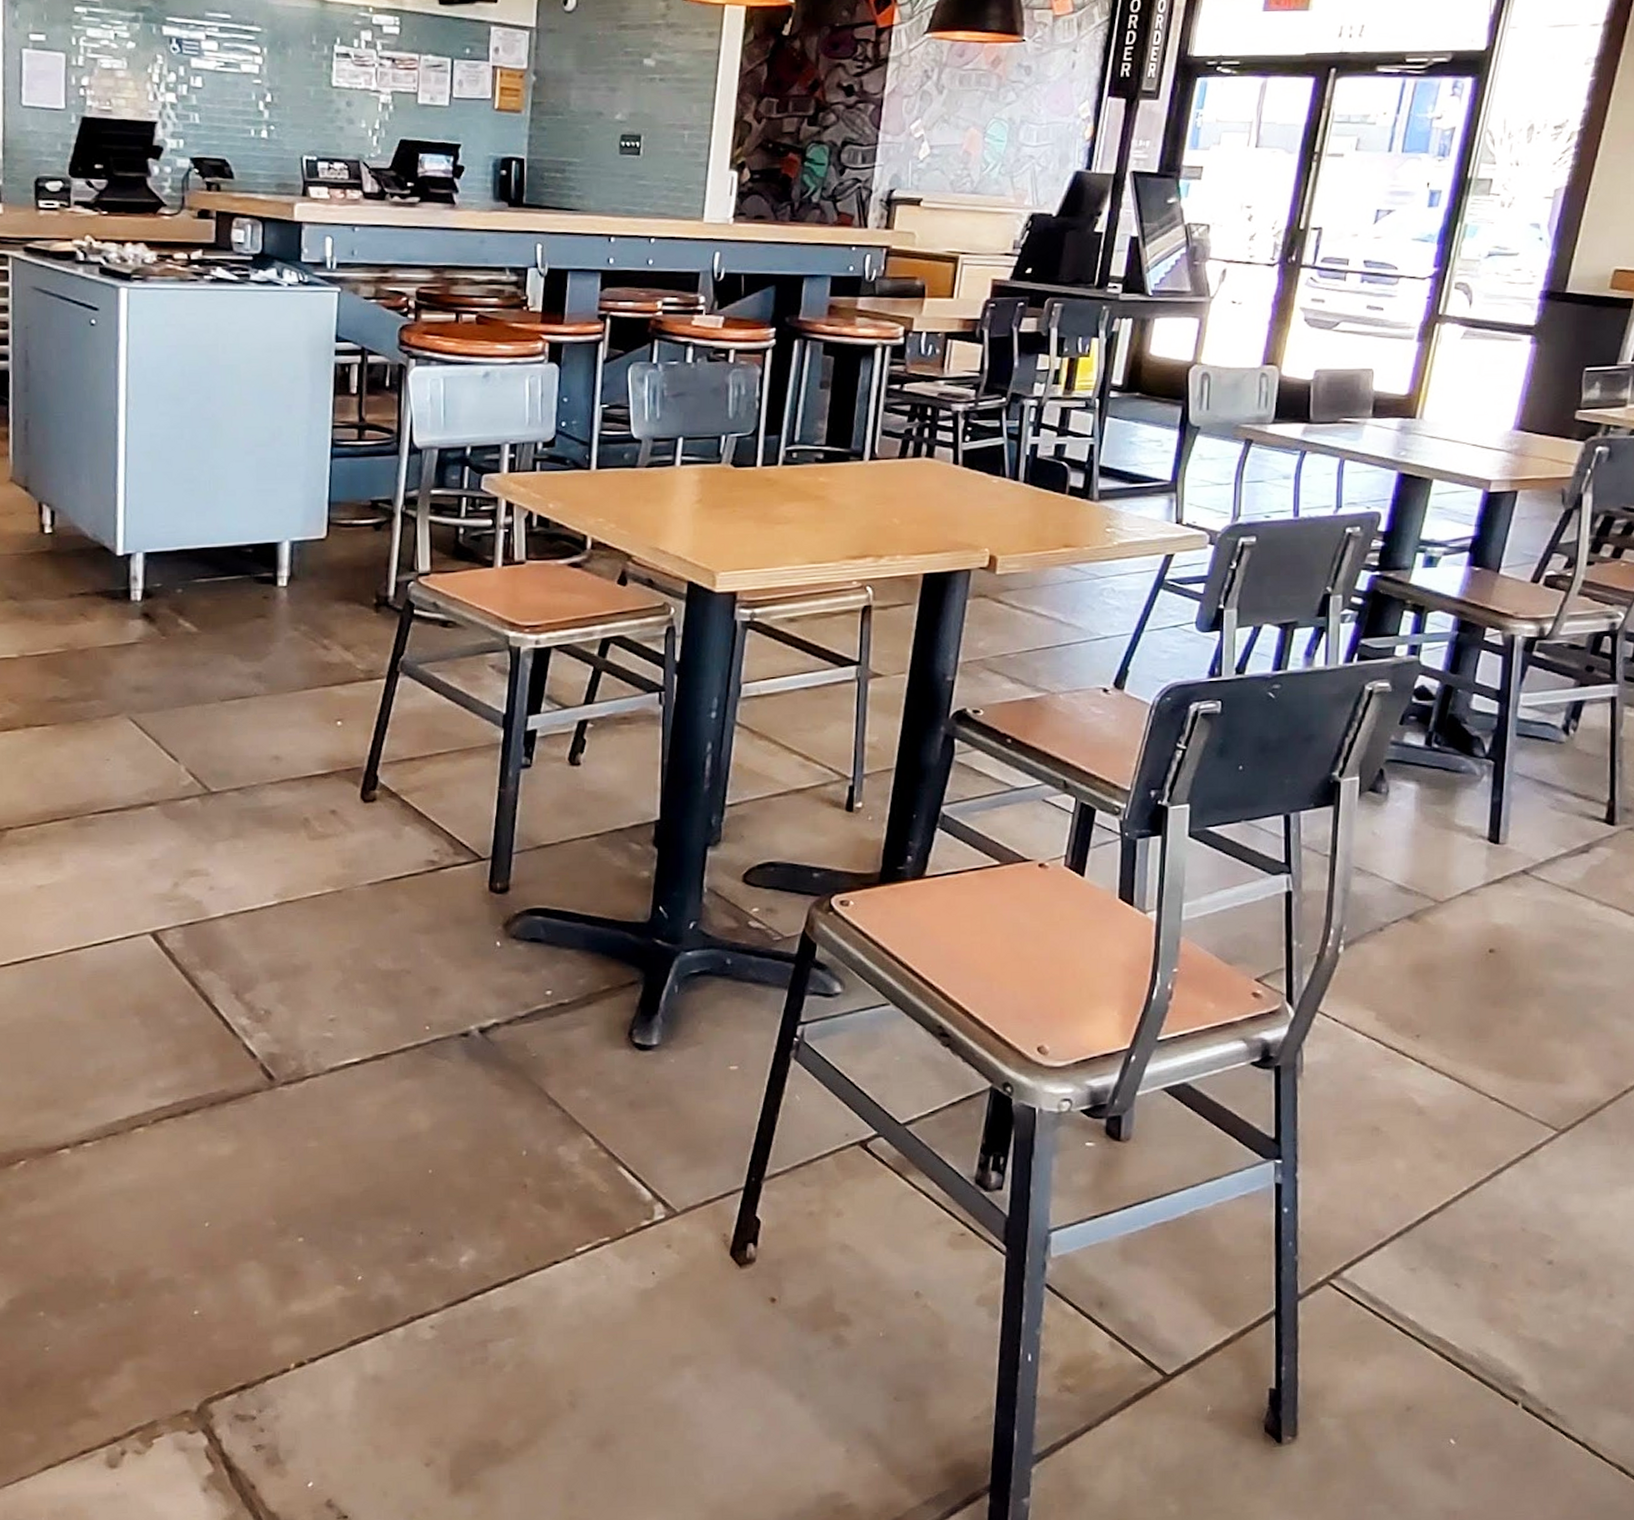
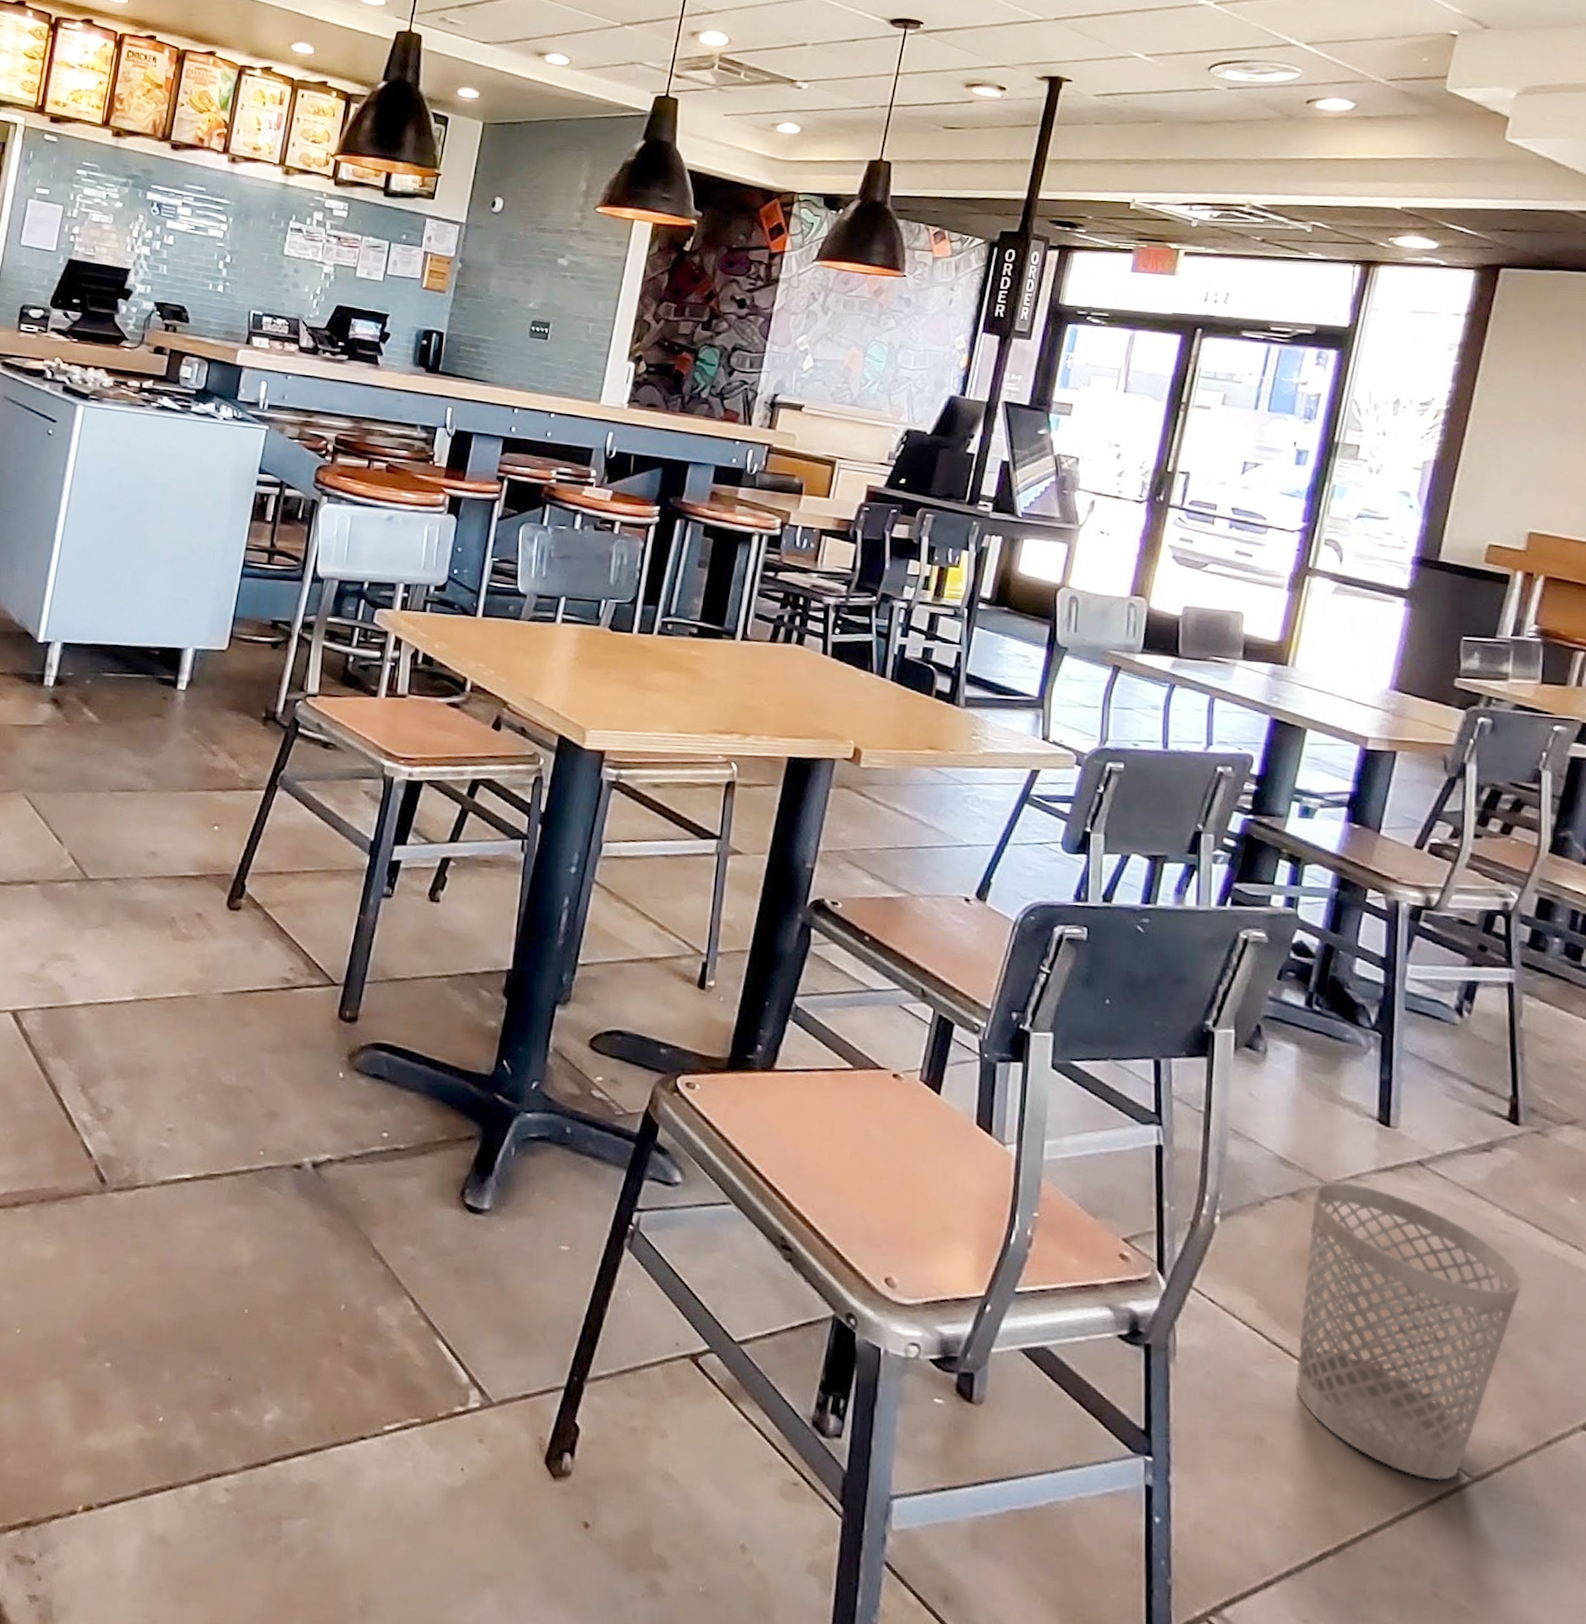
wastebasket: none [1408,898,1611,1139] -> present [1295,1181,1523,1481]

